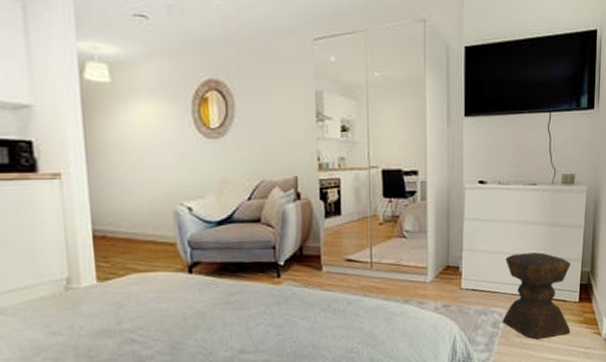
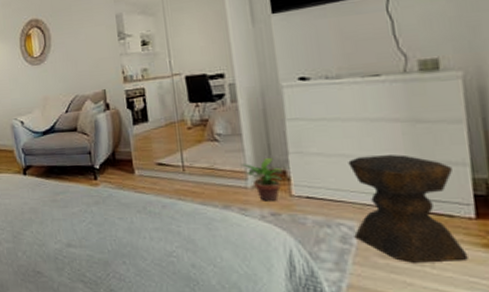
potted plant: none [424,255,457,296] -> present [242,158,284,203]

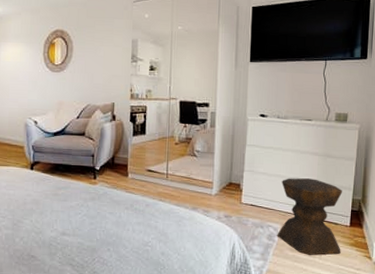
potted plant: present [242,158,284,203] -> none [211,173,239,207]

